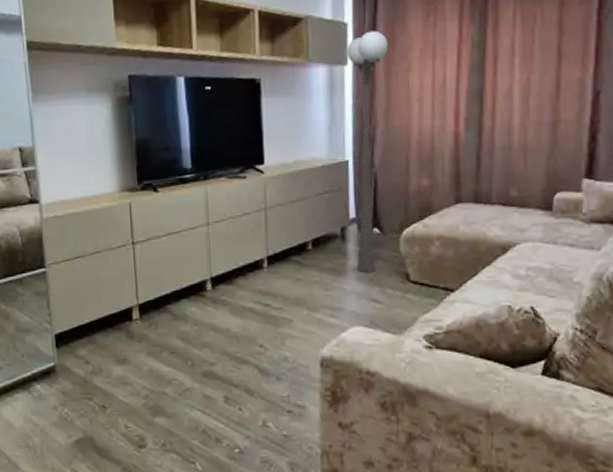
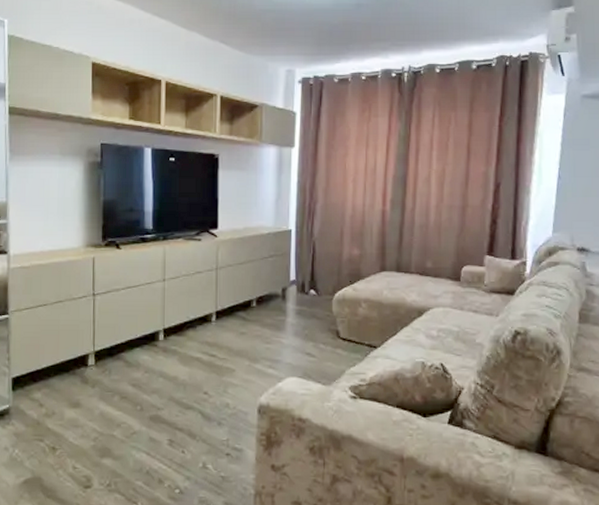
floor lamp: present [346,30,389,273] -> none [294,120,330,330]

